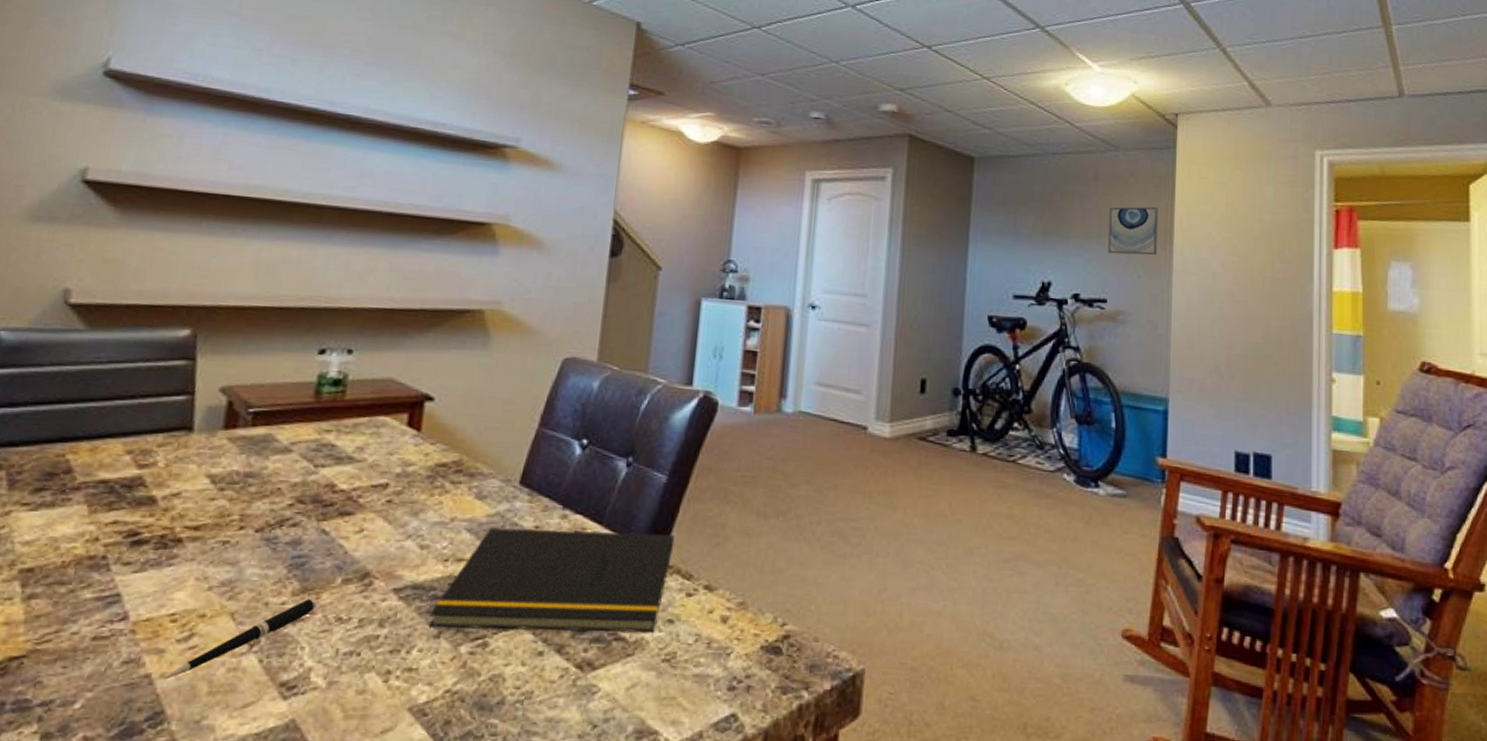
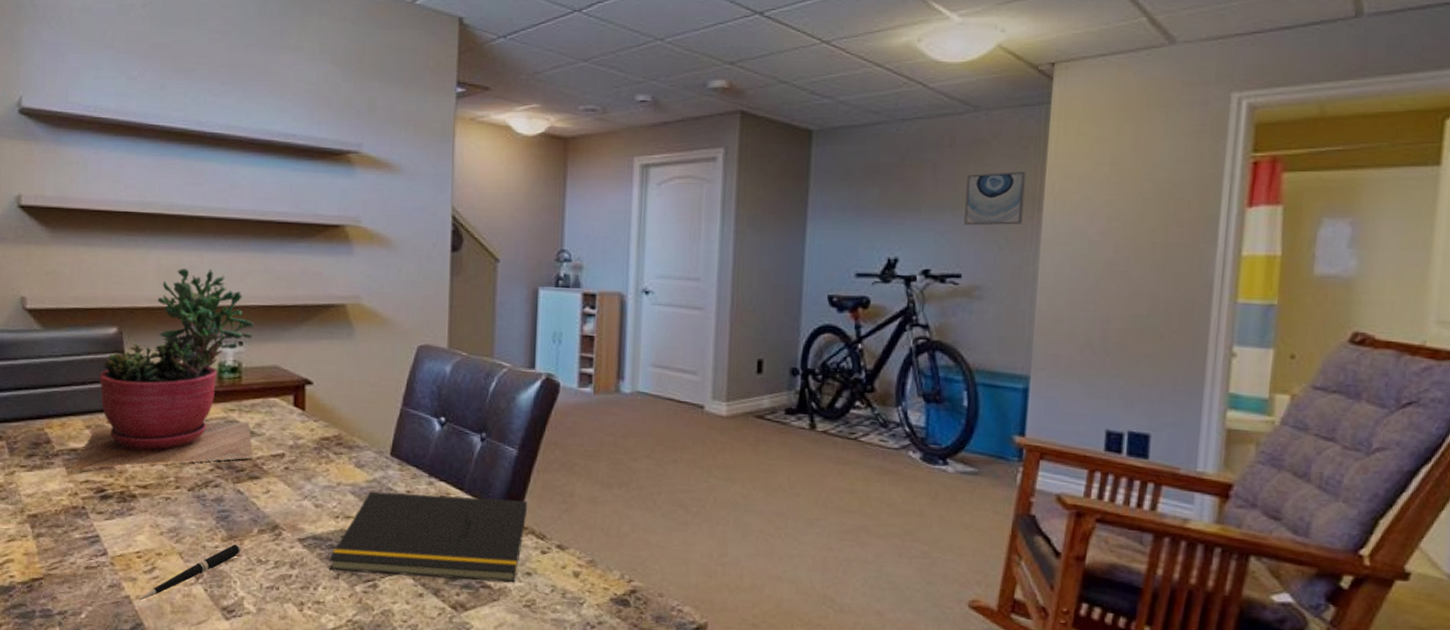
succulent plant: none [97,263,369,507] -> present [72,269,254,469]

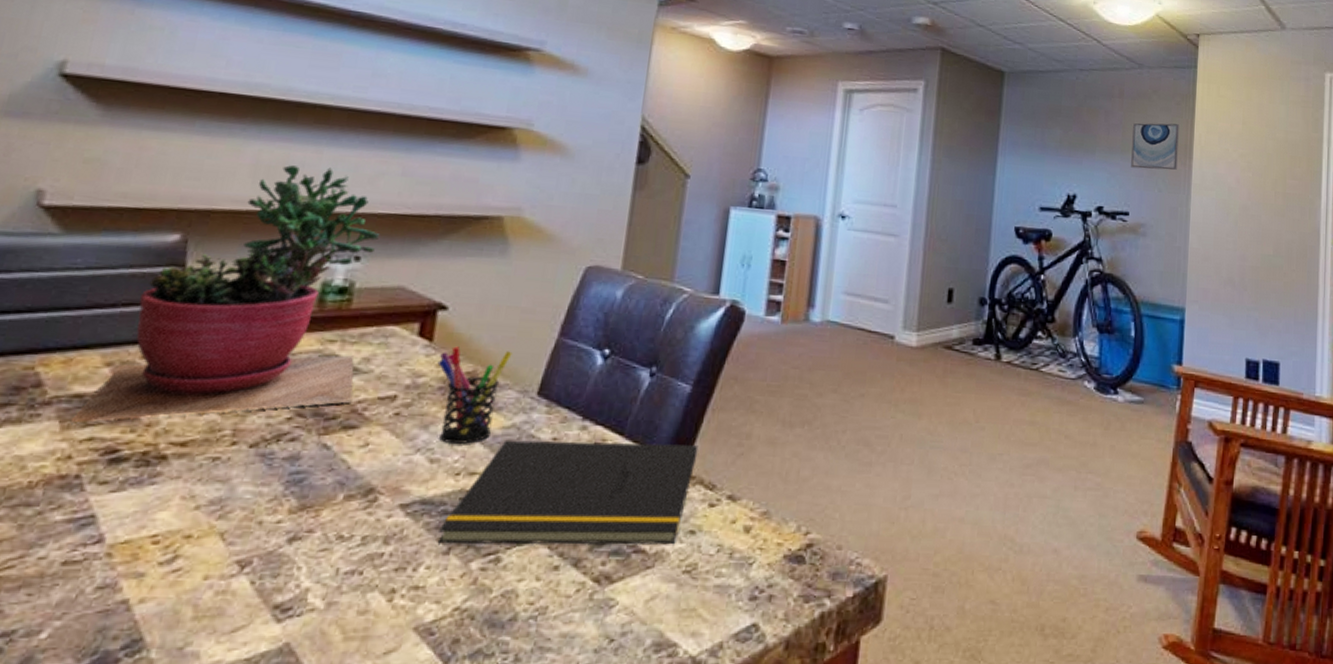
pen: present [138,543,242,601] -> none [141,515,317,605]
pen holder: none [311,414,367,494] -> present [437,346,512,444]

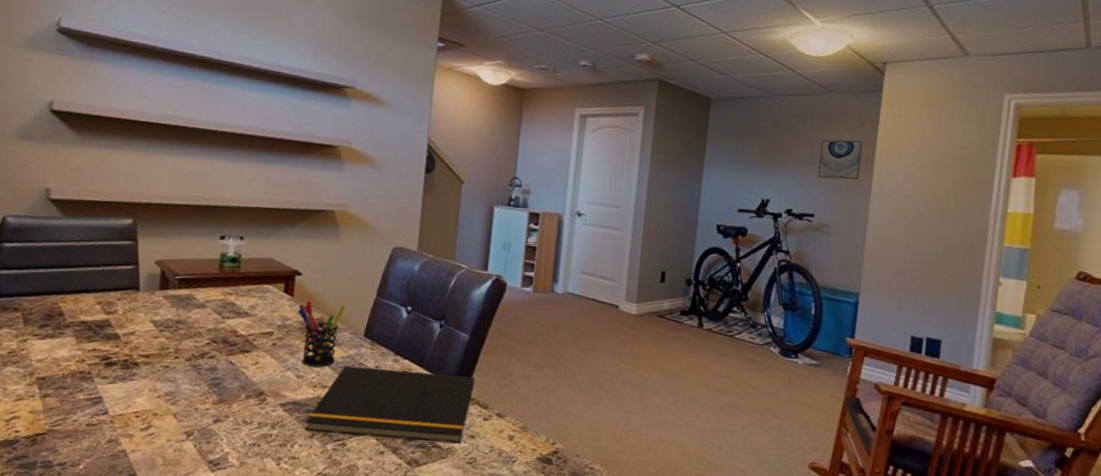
succulent plant: present [70,165,379,422] -> none [81,173,254,339]

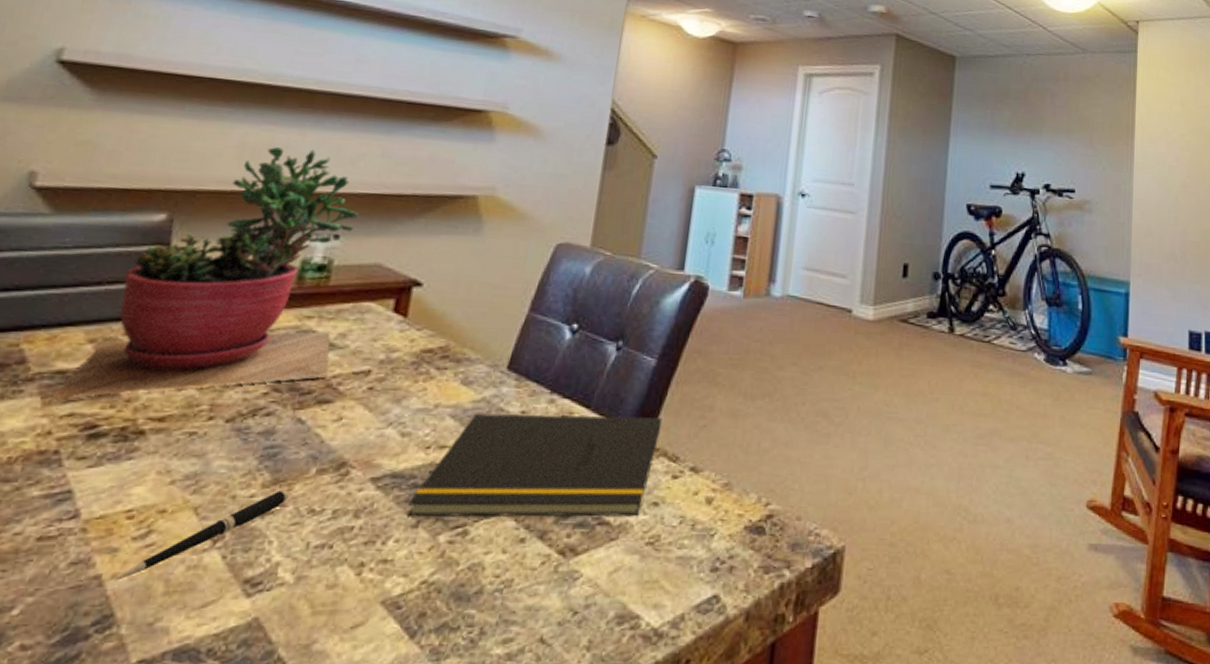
succulent plant: none [81,173,254,339] -> present [51,147,358,398]
pen: none [133,406,230,454] -> present [114,489,290,581]
pen holder: present [297,300,346,367] -> none [411,322,484,418]
wall art: present [818,140,863,180] -> none [1076,104,1121,150]

